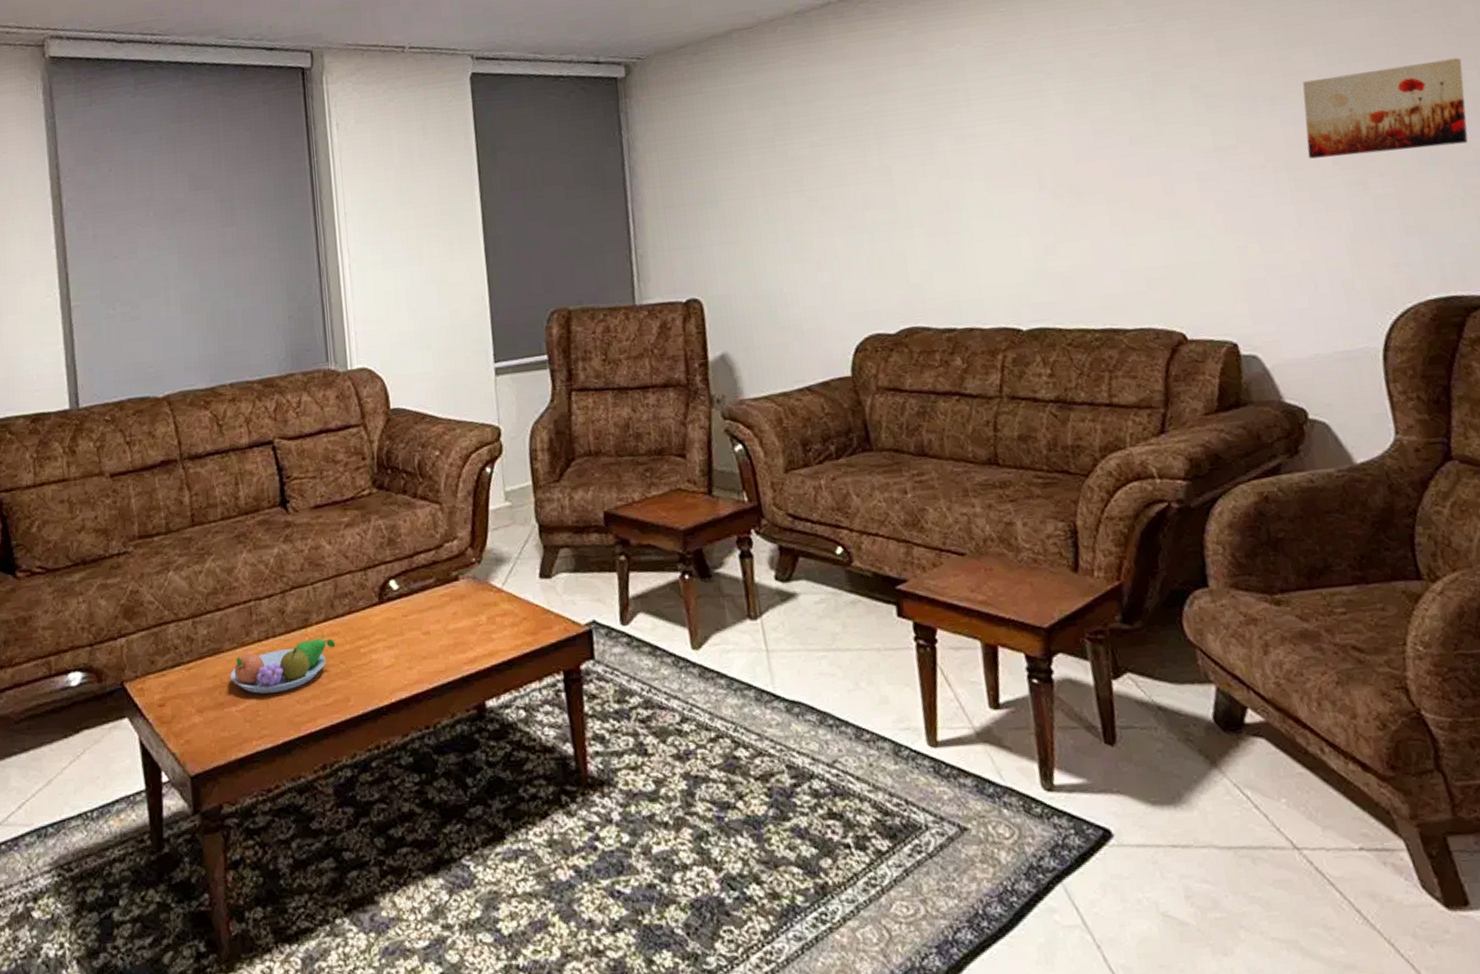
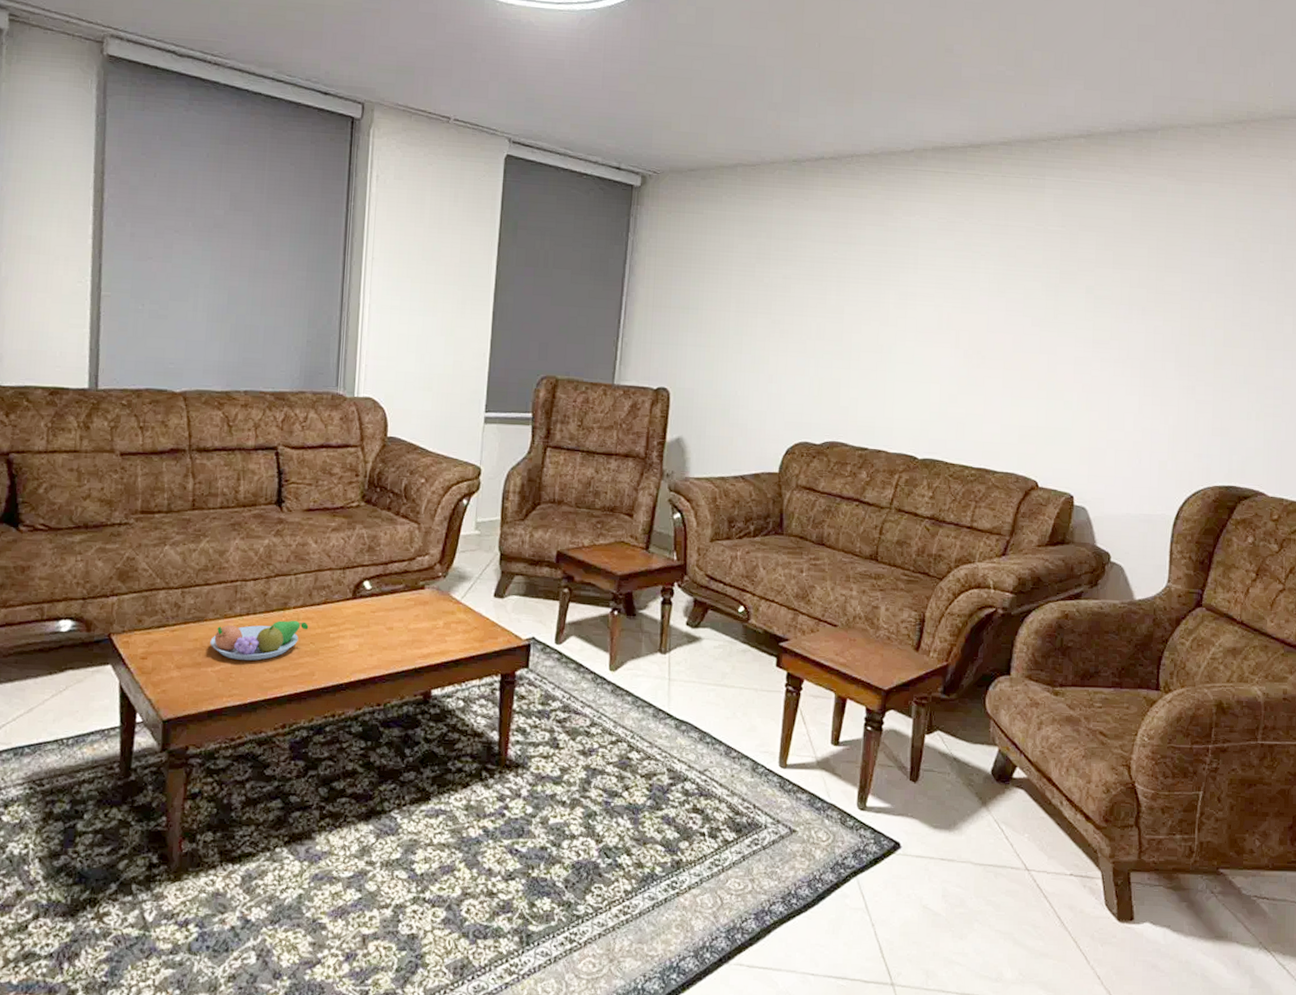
wall art: present [1302,58,1468,159] -> none [1158,300,1284,372]

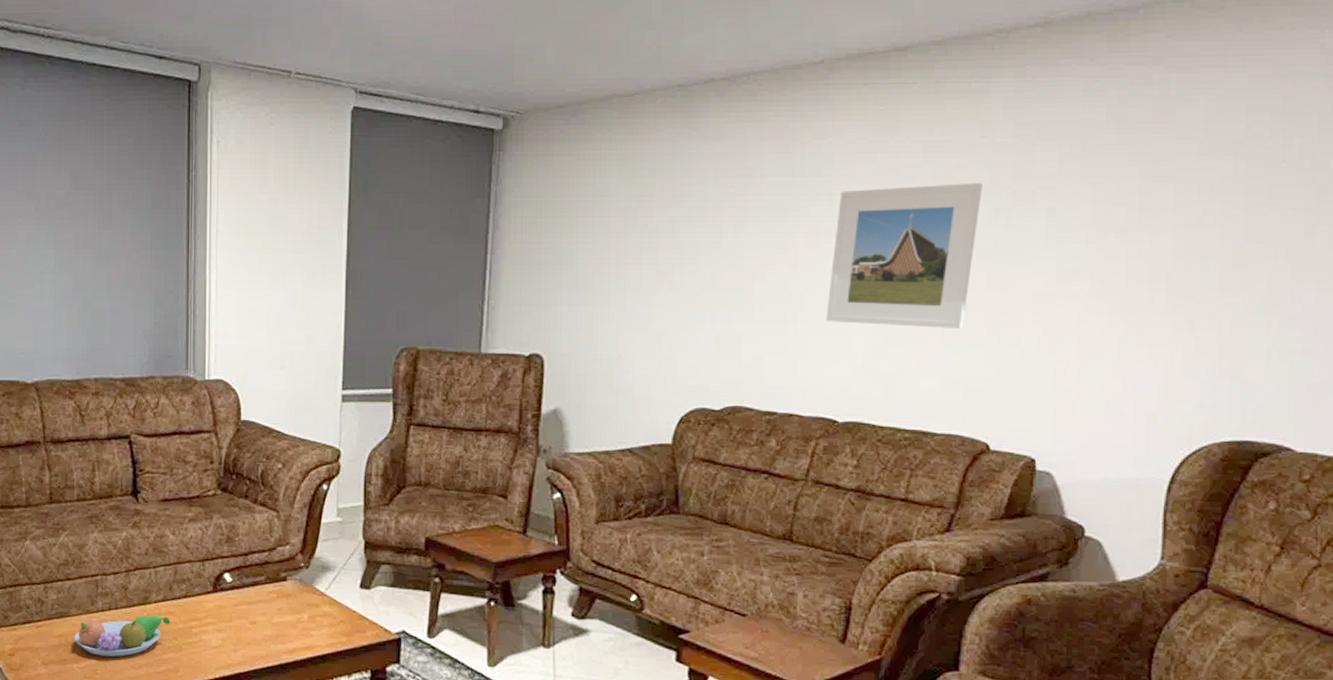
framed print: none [910,261,1037,383] -> present [826,183,982,328]

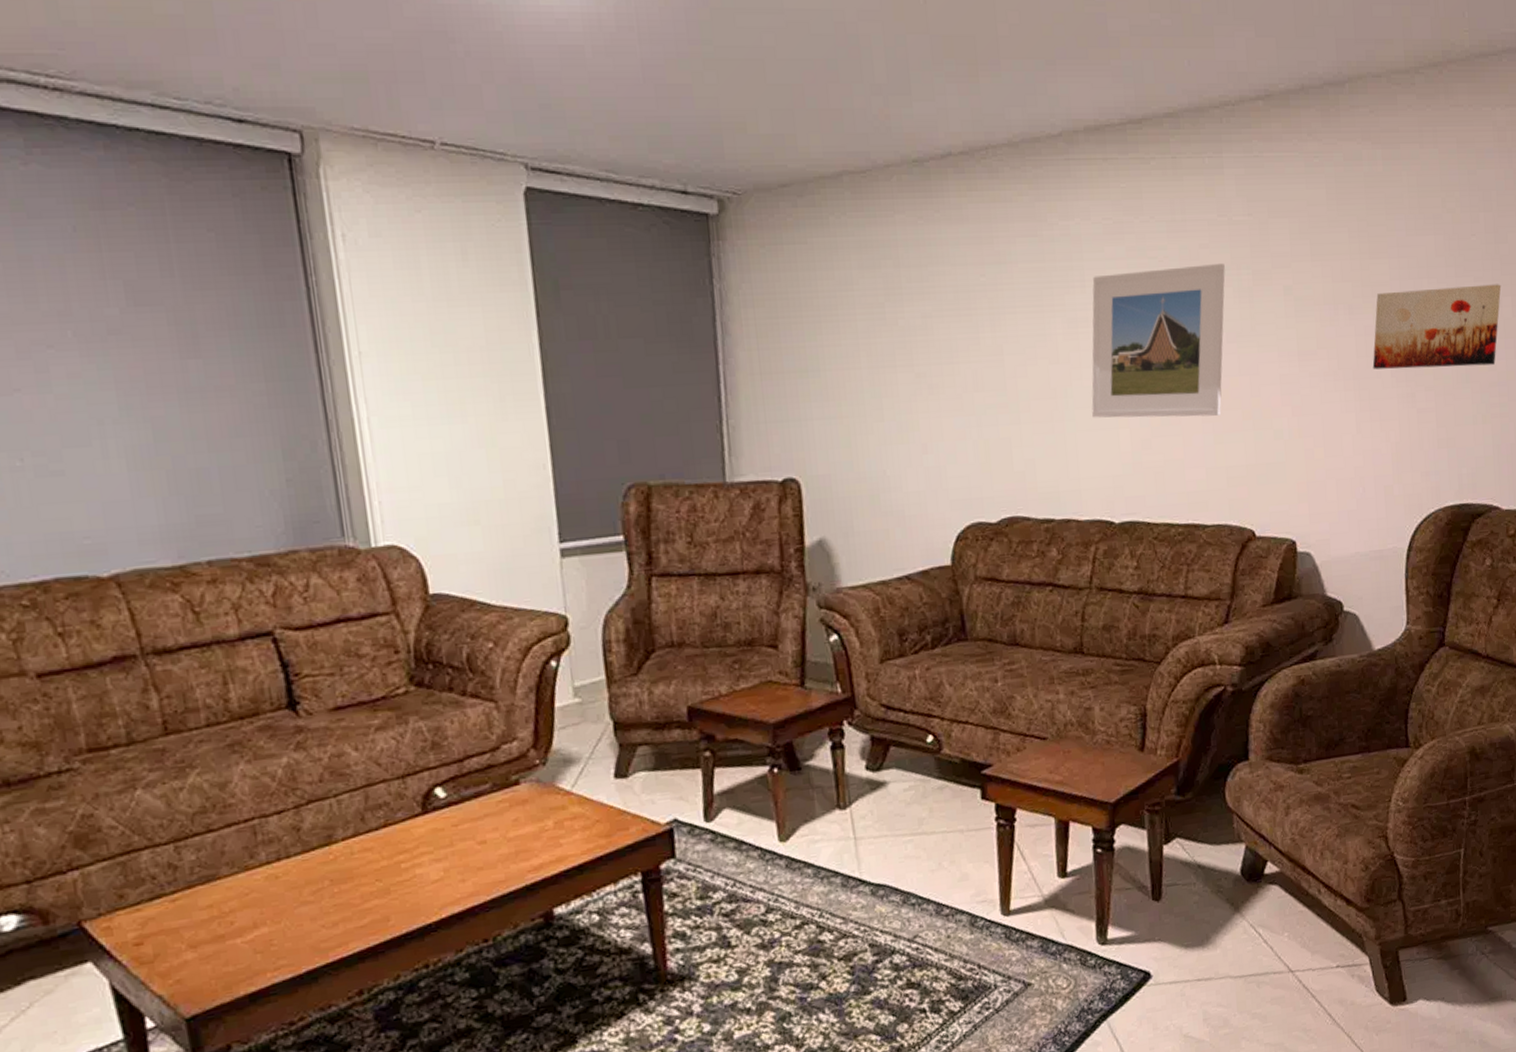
fruit bowl: present [74,615,171,657] -> none [231,855,369,922]
wall art: none [1144,213,1316,297] -> present [1372,284,1501,370]

